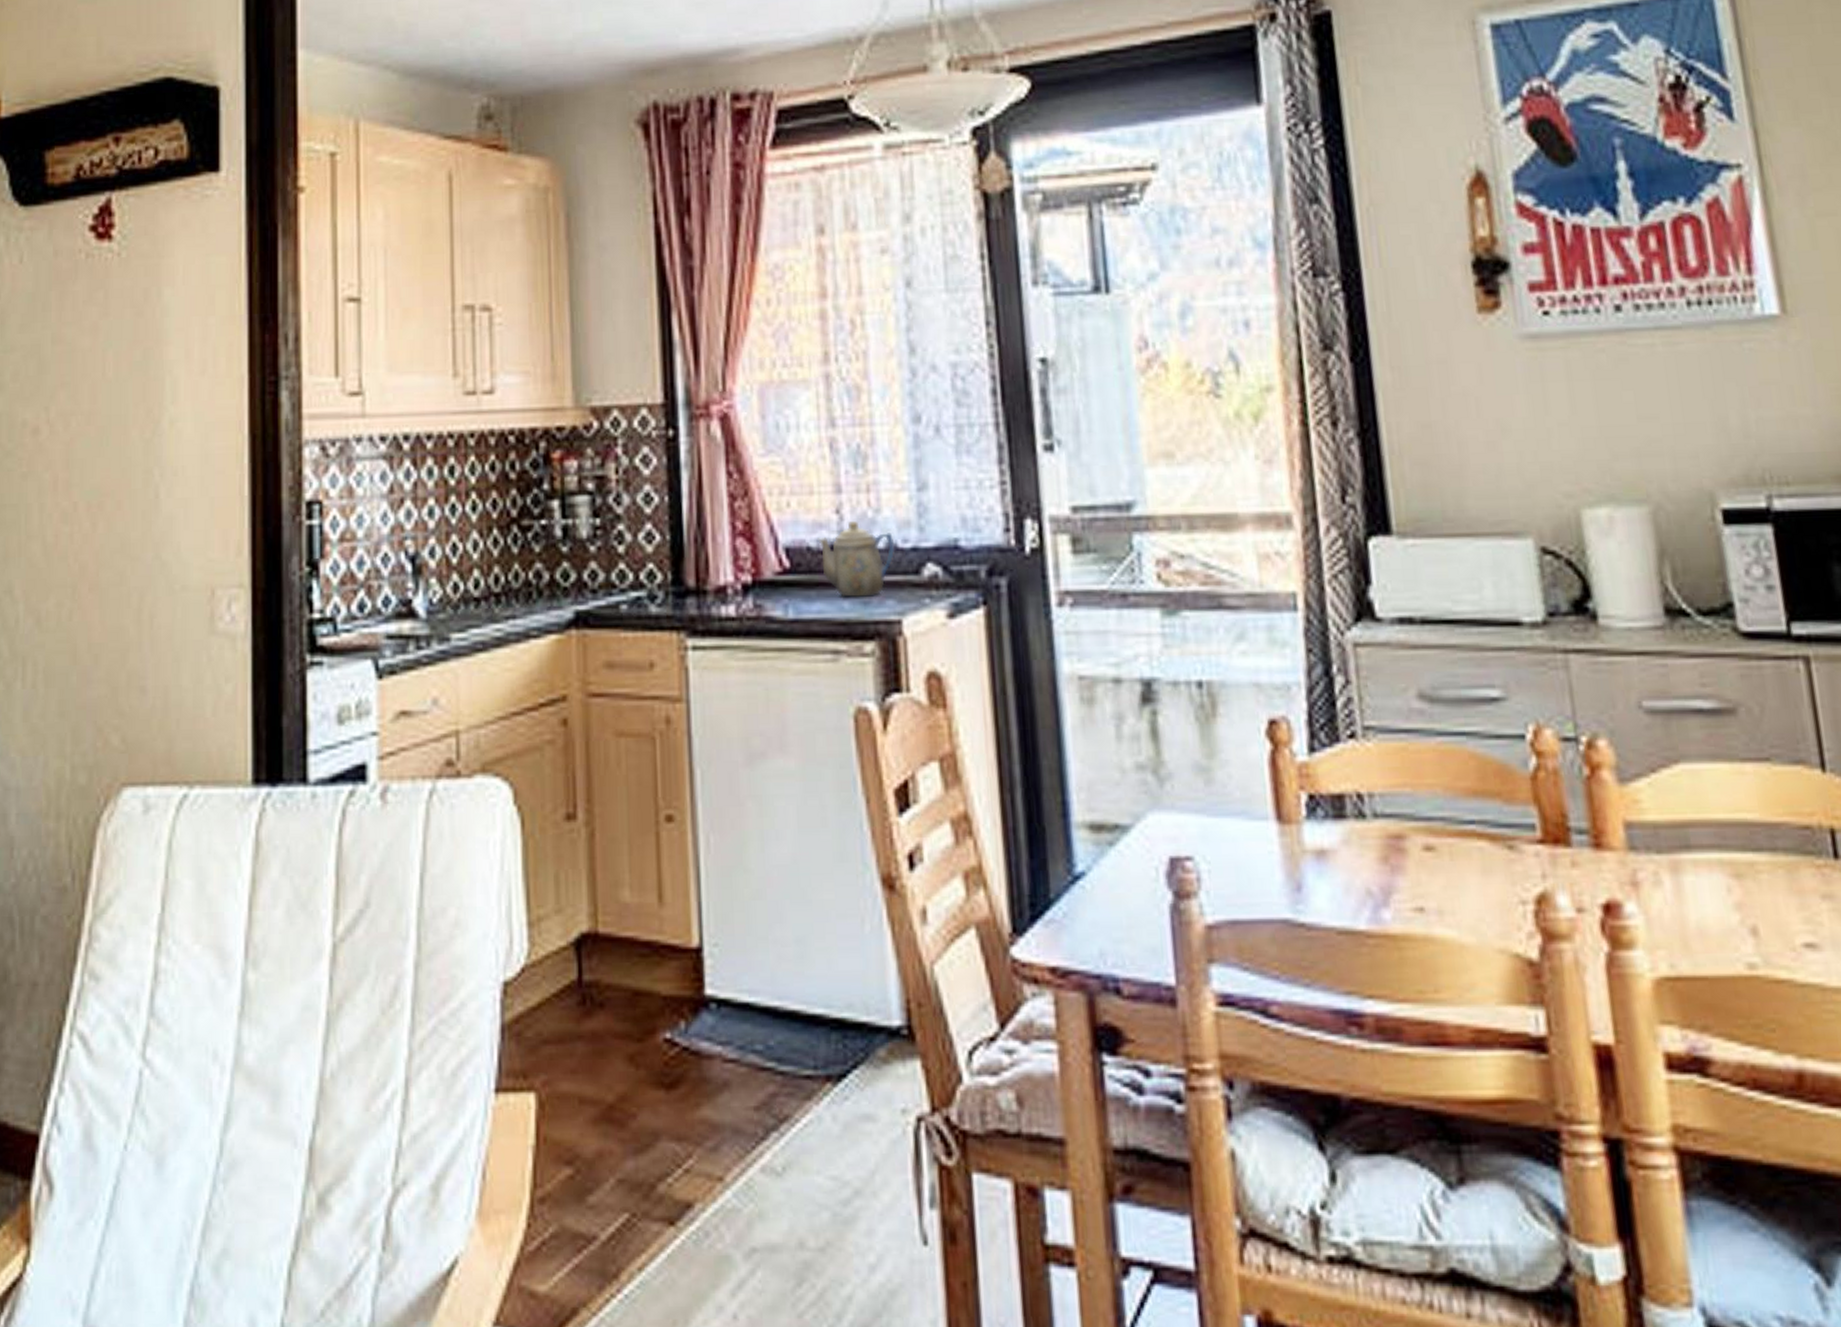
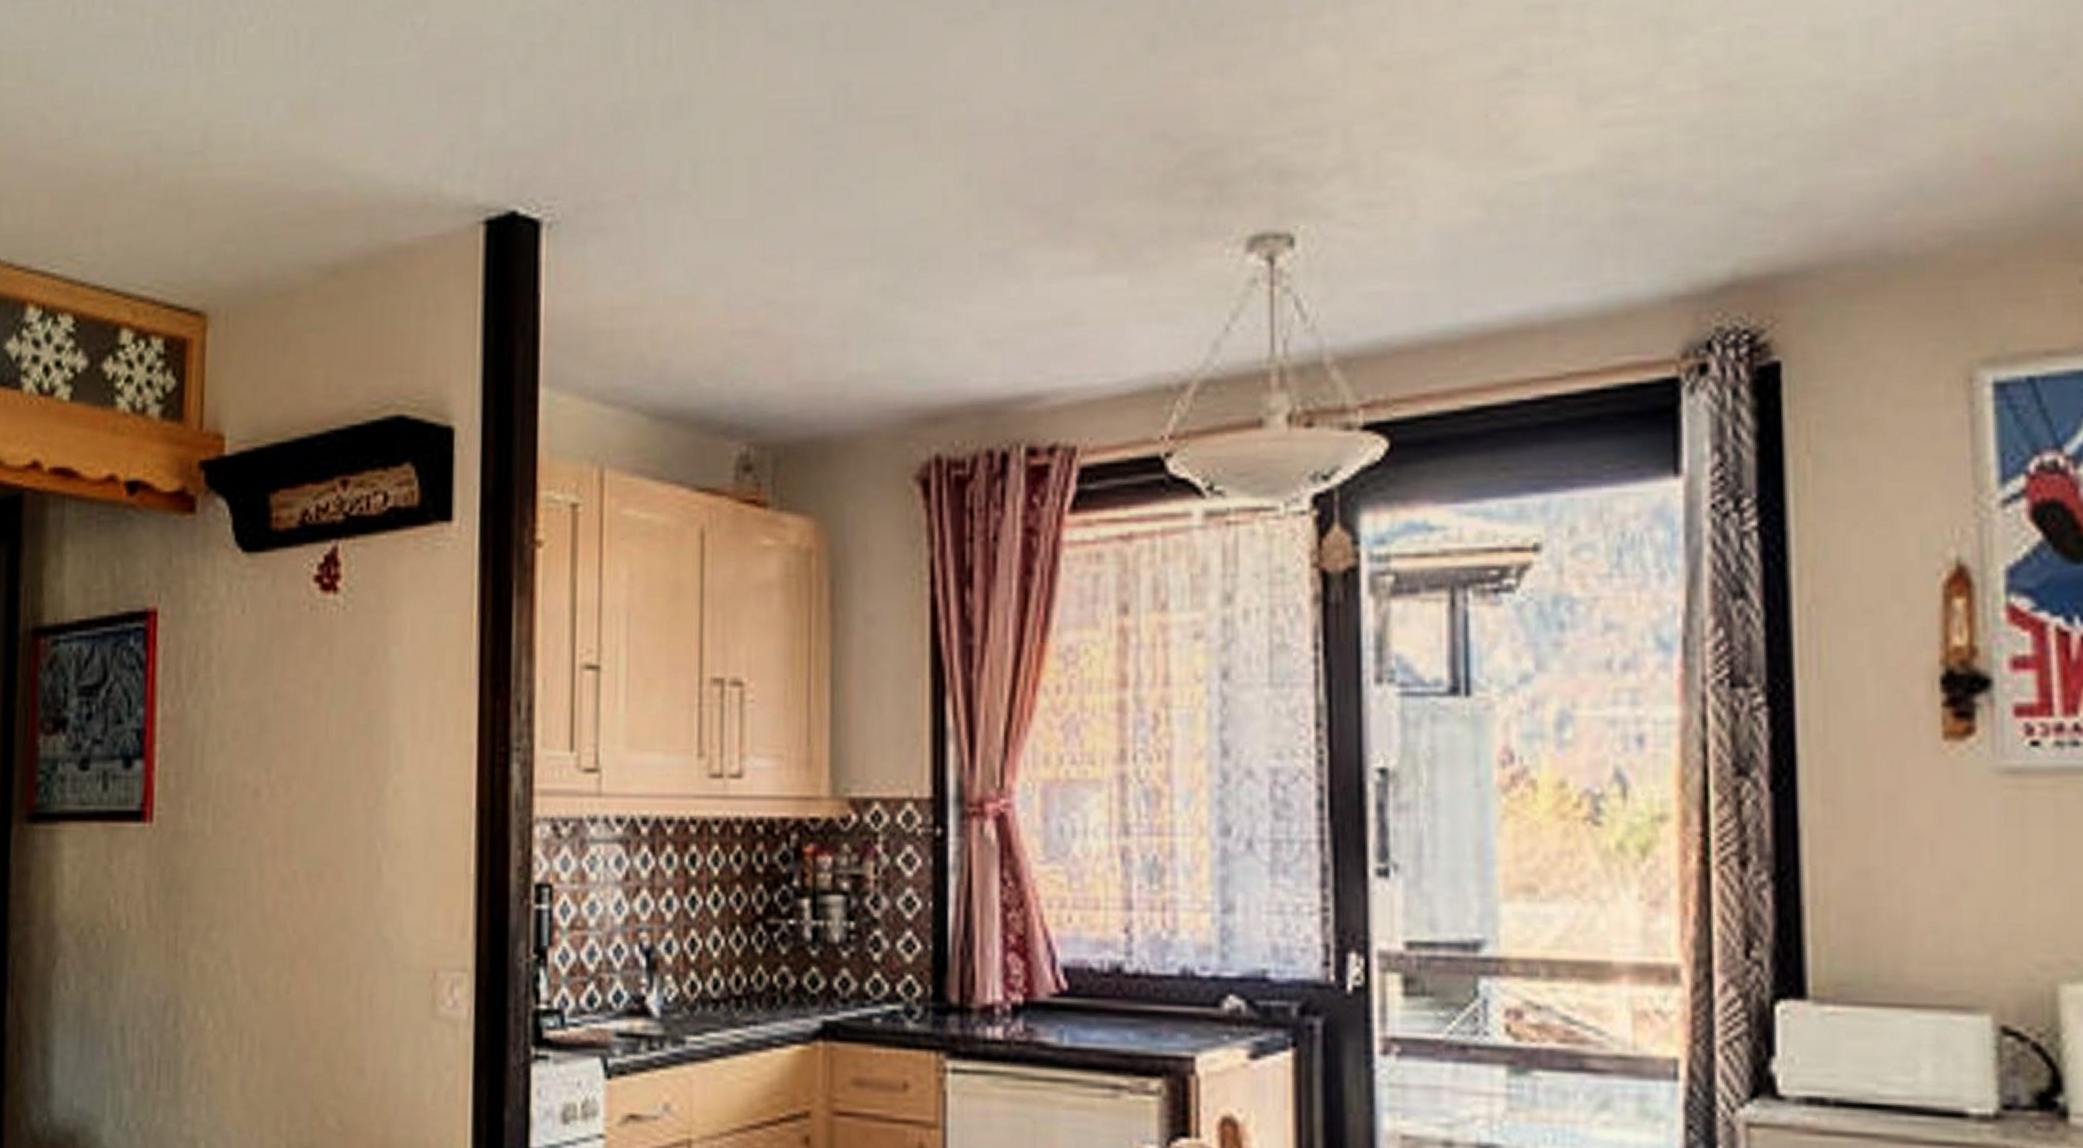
teapot: present [818,521,894,597] -> none [1102,942,1190,1028]

